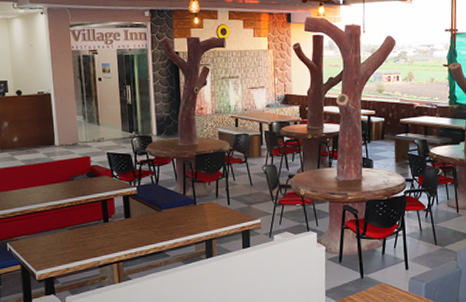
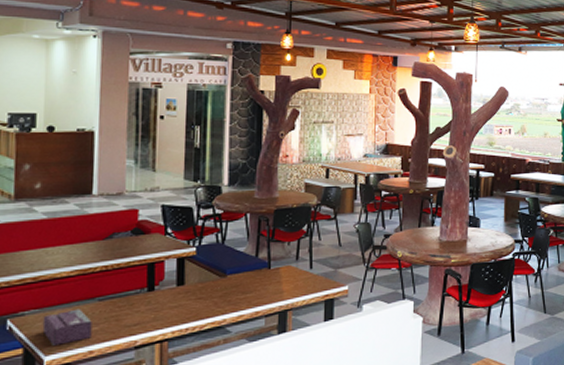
tissue box: none [31,235,67,263] -> present [42,309,92,345]

